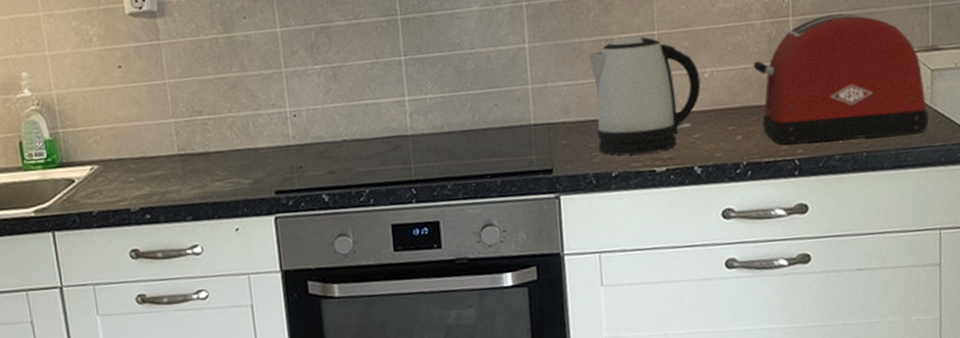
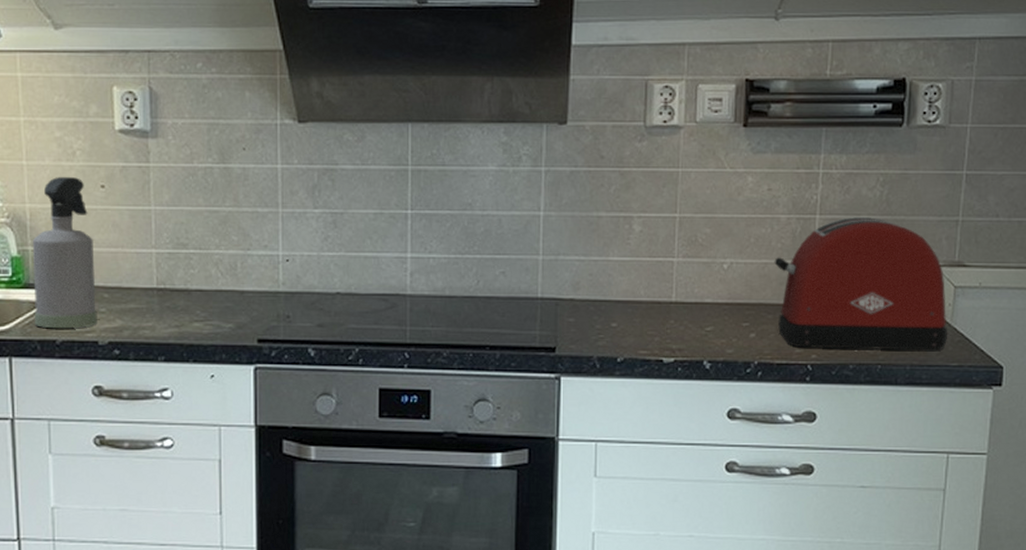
spray bottle: none [61,61,128,202] -> present [32,176,97,329]
kettle: present [589,37,701,155] -> none [606,217,719,341]

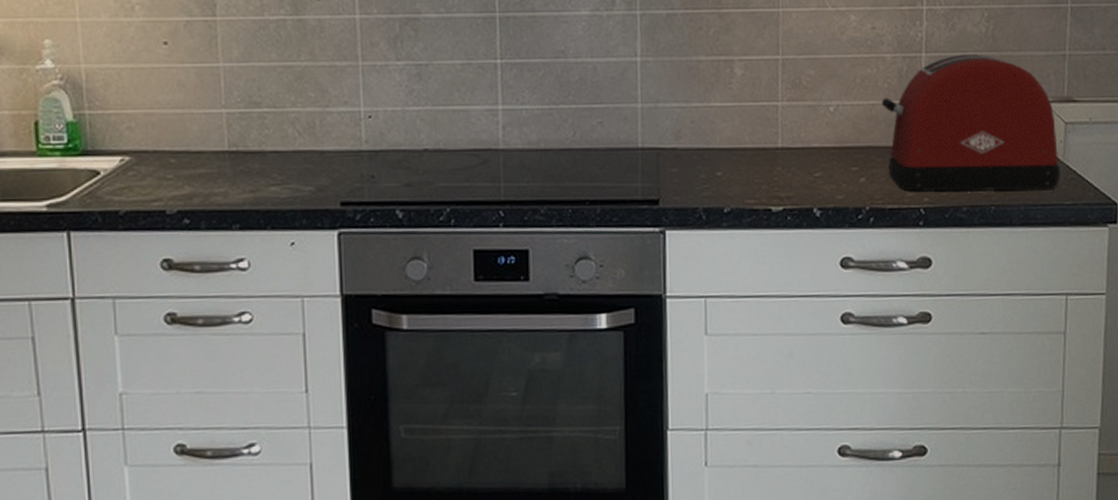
spray bottle: present [32,176,97,329] -> none [89,33,164,199]

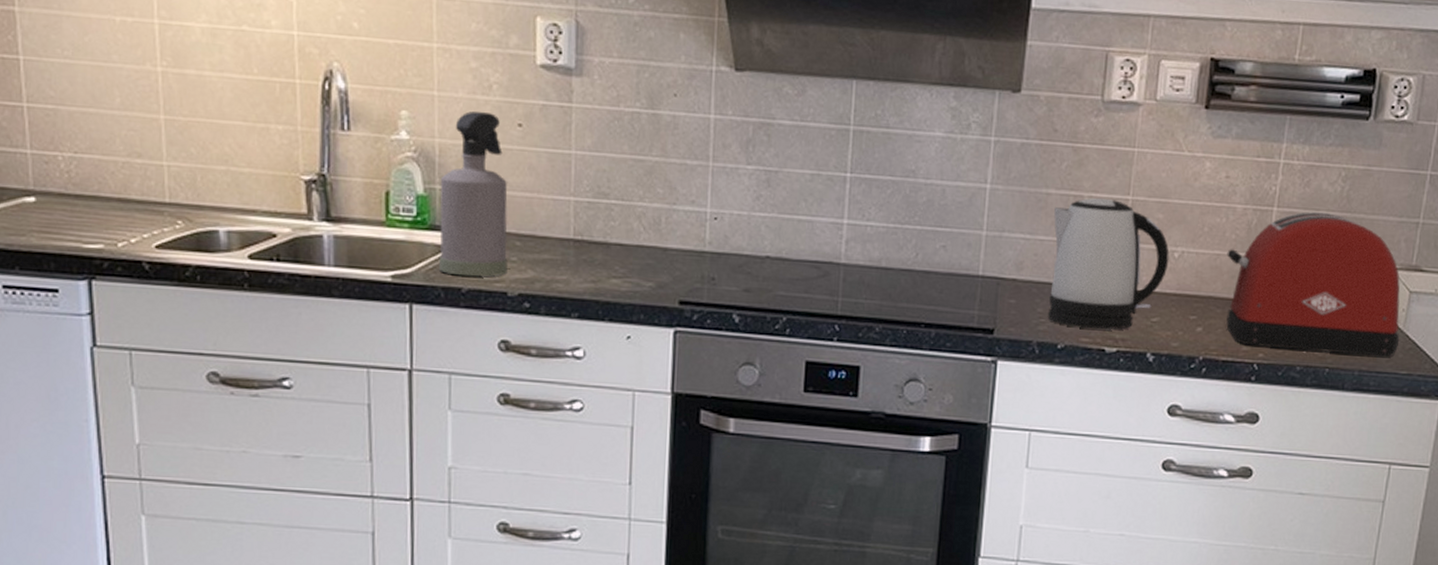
spray bottle: none [89,33,164,199] -> present [438,110,508,277]
kettle: none [707,60,825,190] -> present [1047,197,1170,330]

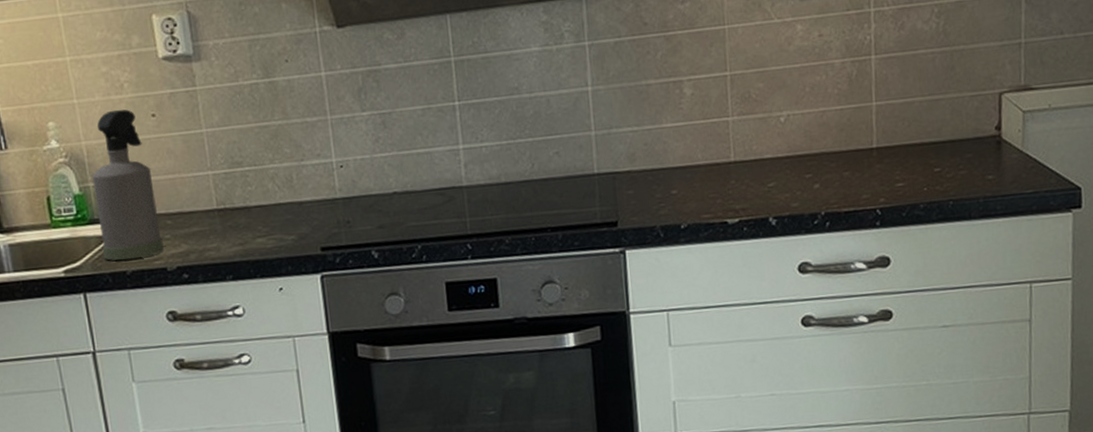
kettle: present [1047,197,1170,330] -> none [657,78,776,206]
toaster: present [1226,212,1400,357] -> none [832,50,1020,193]

